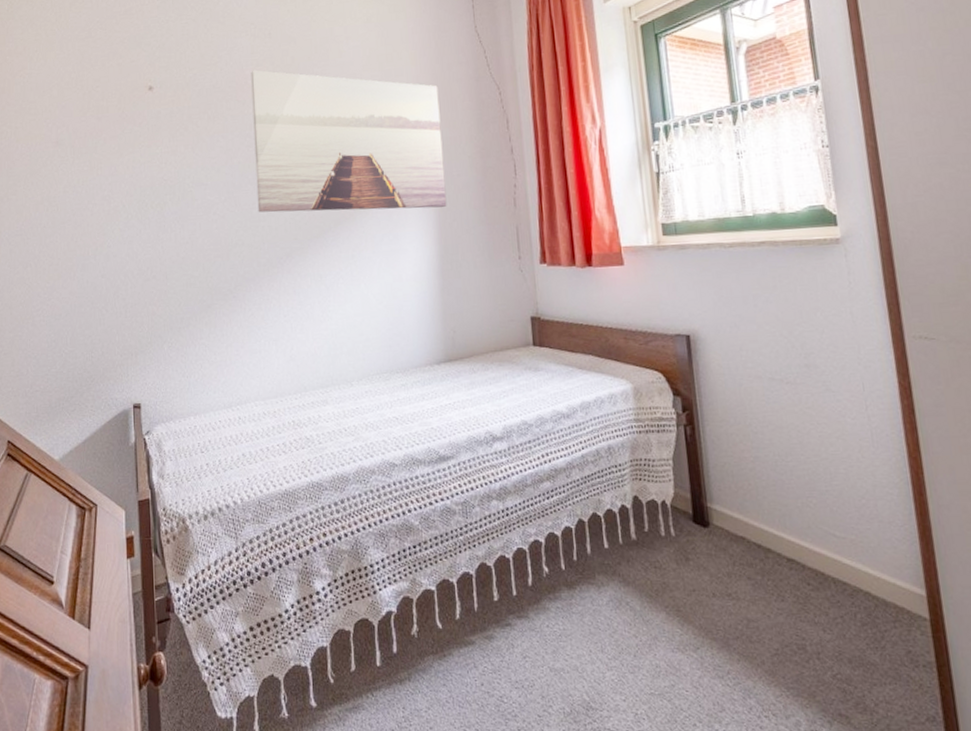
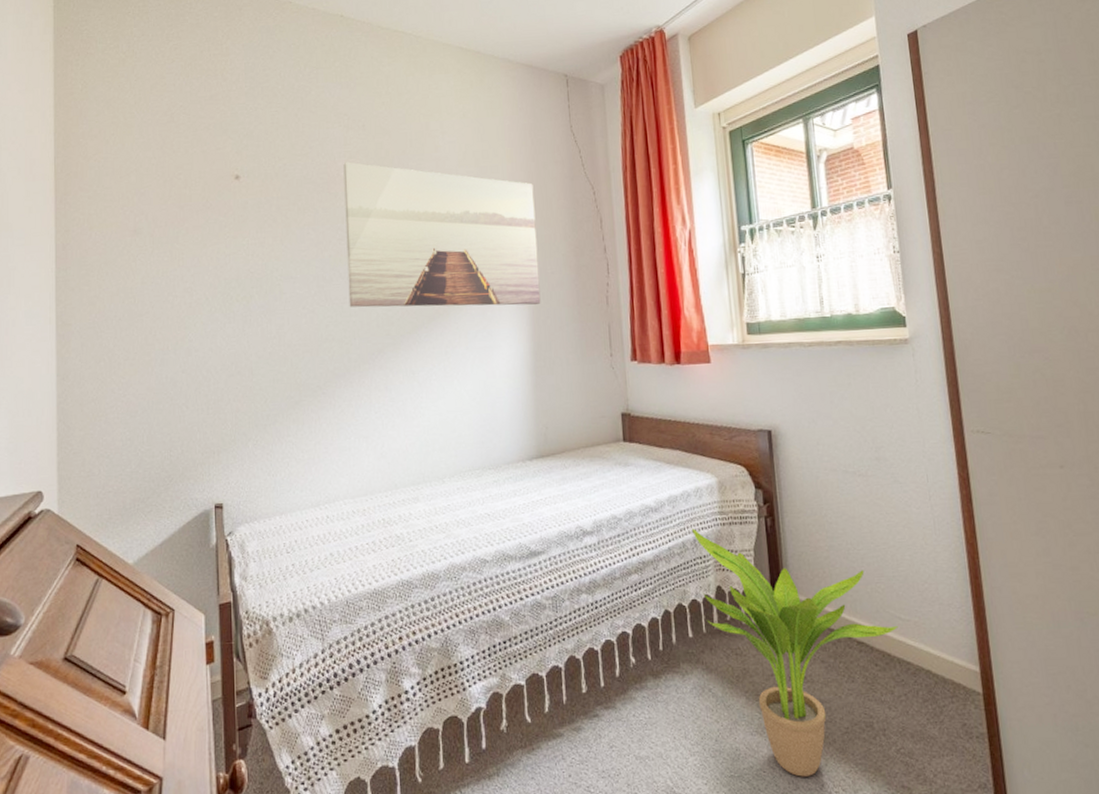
potted plant: none [606,436,833,699] -> present [692,528,898,777]

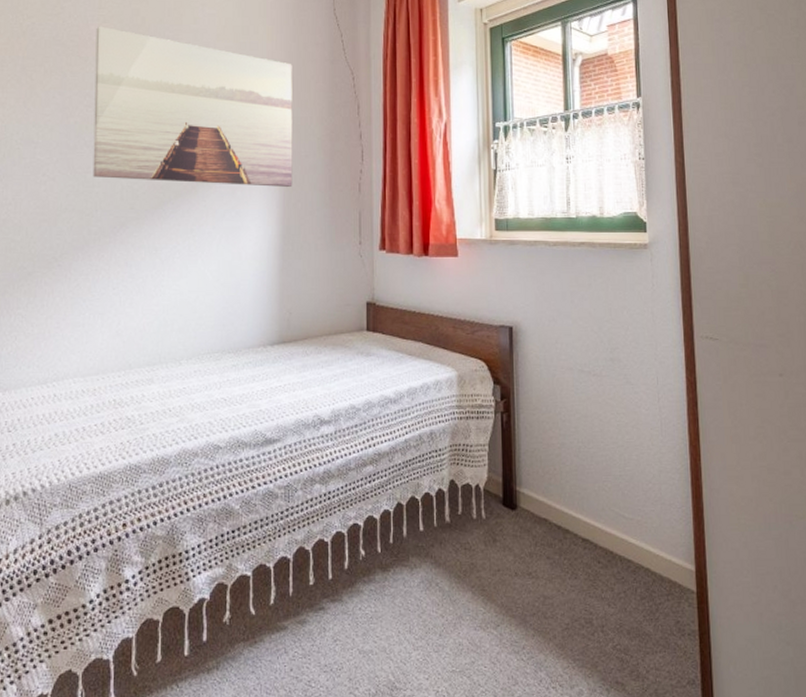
potted plant: present [692,528,898,777] -> none [430,421,622,672]

